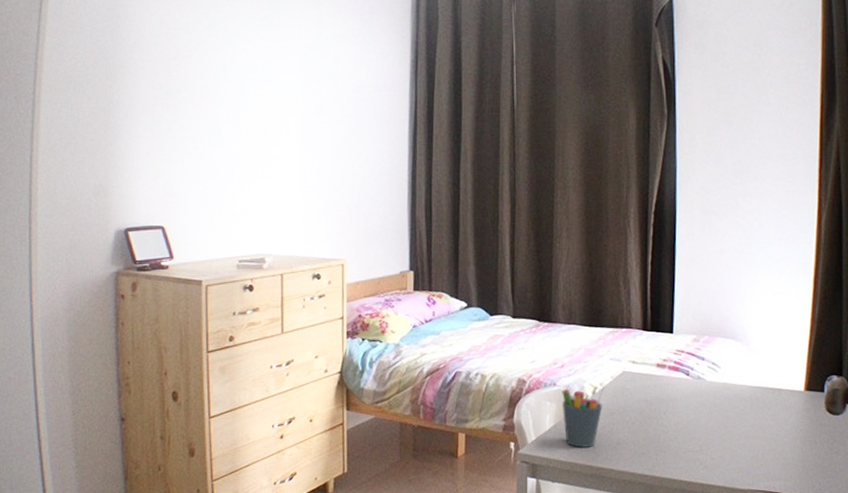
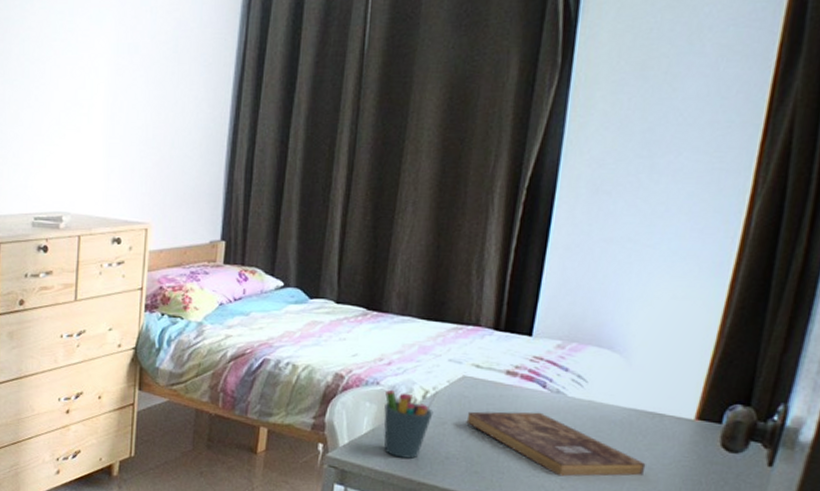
bible: none [630,396,774,449] -> present [466,411,646,477]

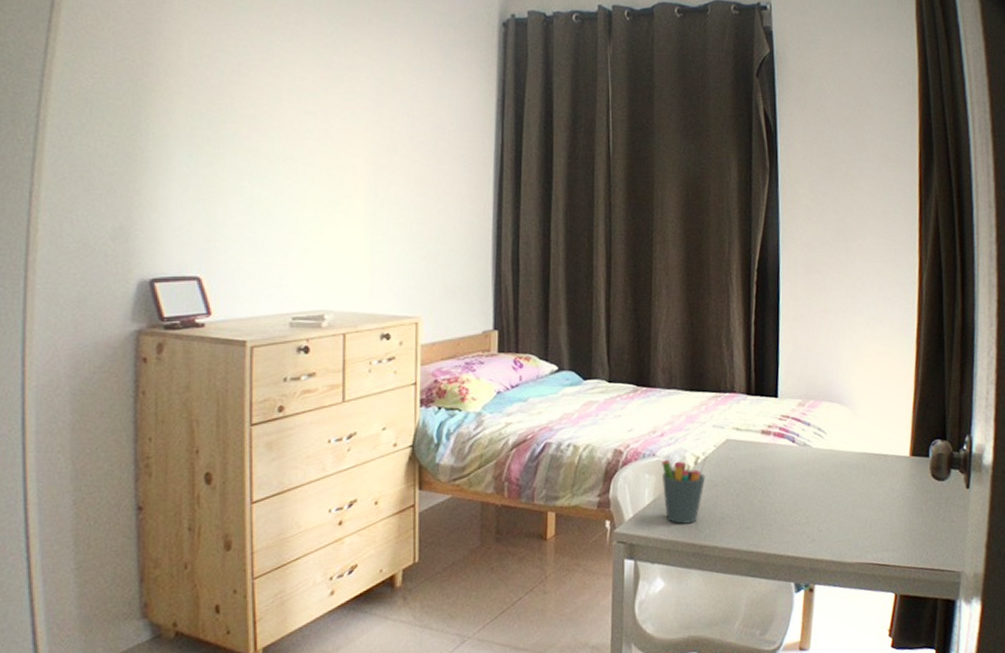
bible: present [466,411,646,477] -> none [734,465,881,521]

